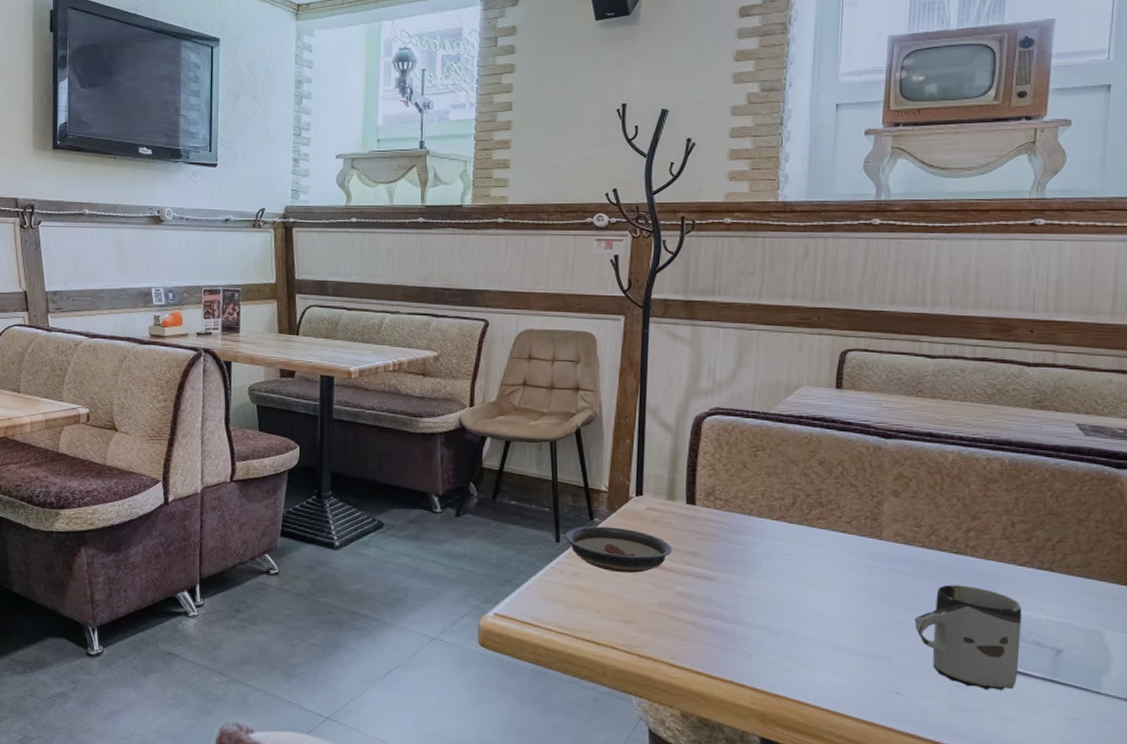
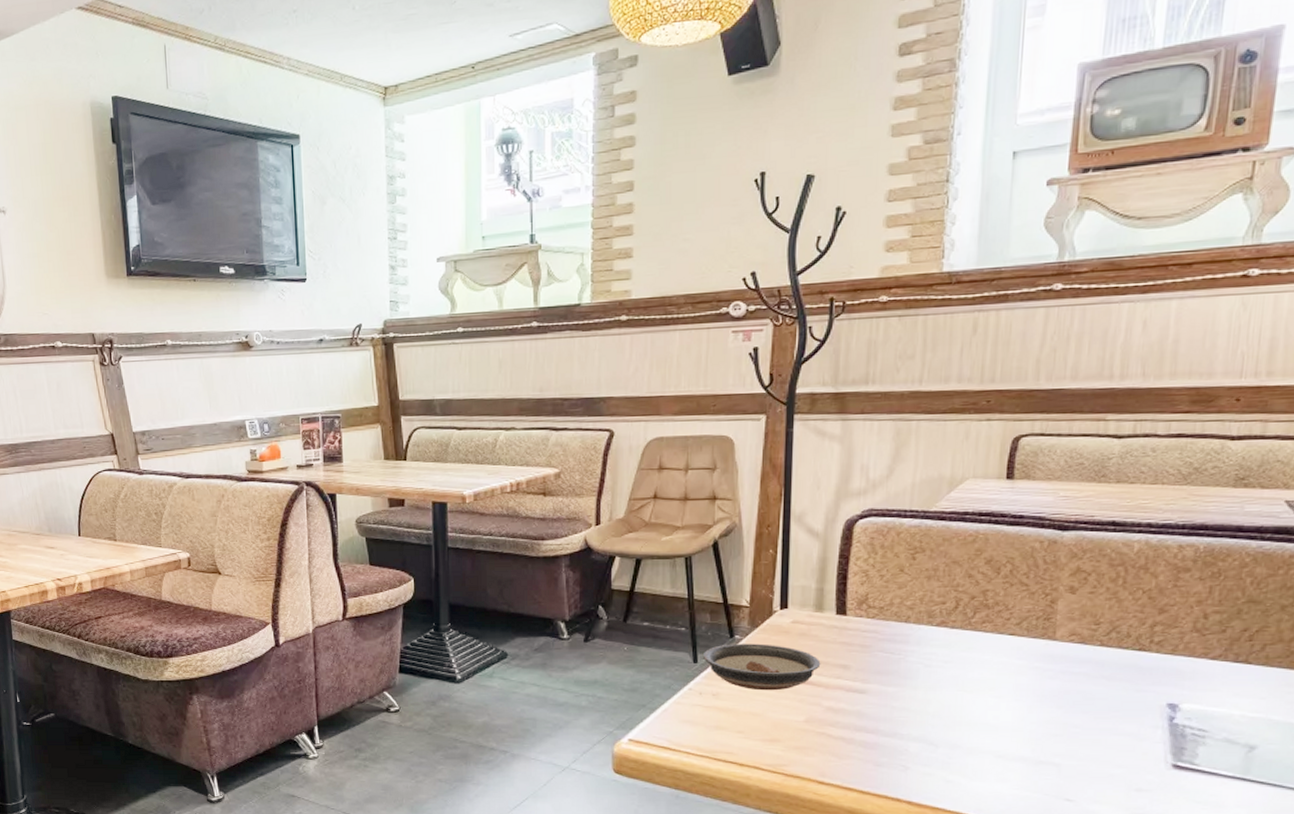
cup: present [914,584,1022,690] -> none [1088,684,1212,791]

